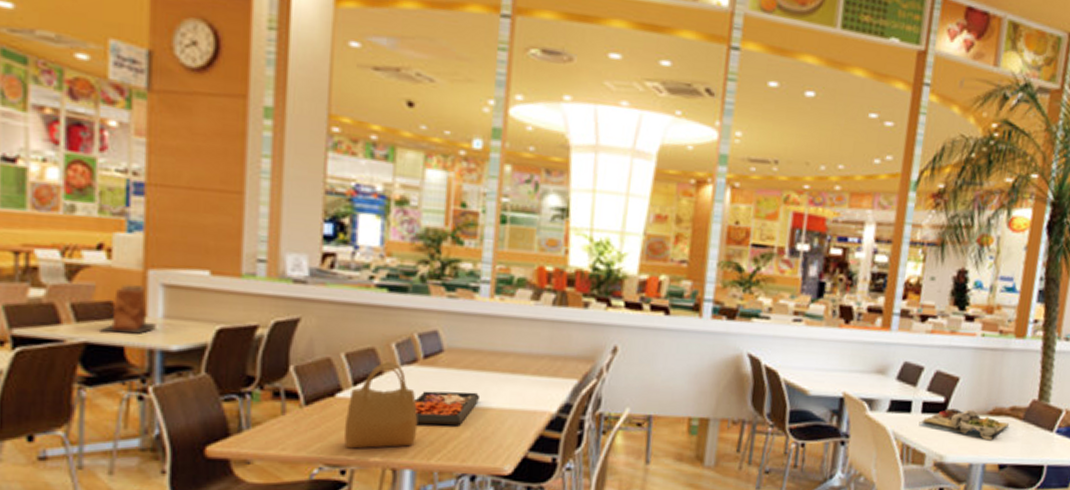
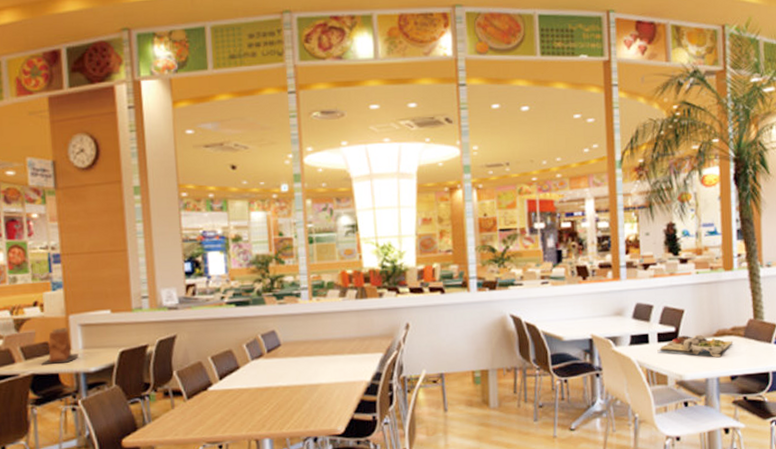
handbag: present [343,362,418,449] -> none [217,358,270,428]
food tray: present [414,391,481,426] -> none [265,373,313,403]

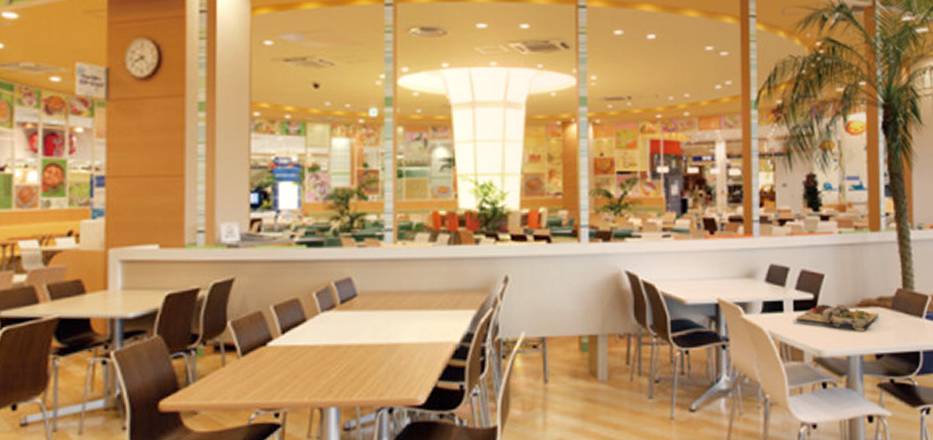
paper bag: present [41,326,79,366] -> none [70,262,116,308]

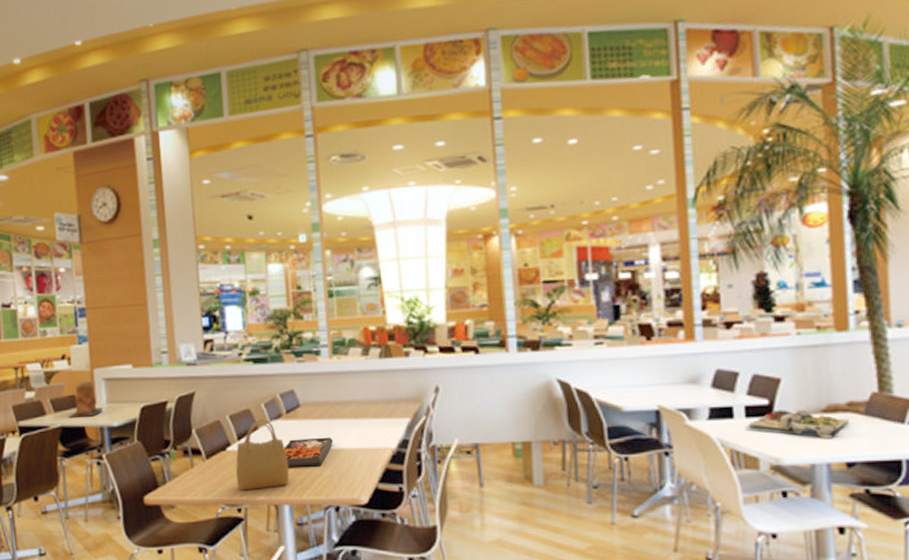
paper bag: none [70,262,116,308] -> present [69,380,103,419]
handbag: none [275,310,339,392] -> present [235,419,290,491]
food tray: none [335,330,392,364] -> present [284,437,334,467]

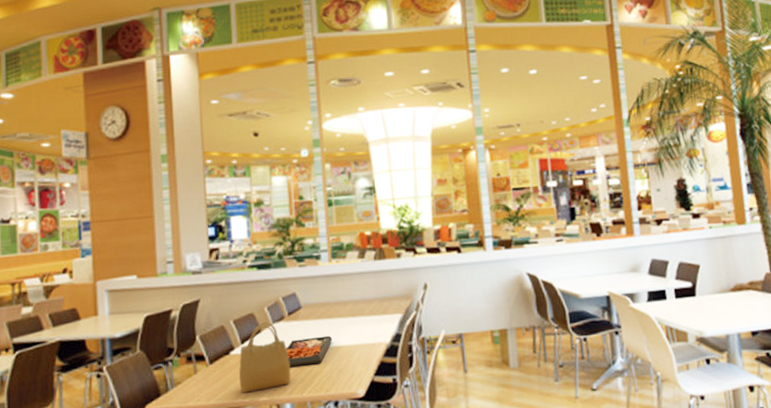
paper bag: present [69,380,103,419] -> none [69,293,105,332]
food tray: present [745,409,850,439] -> none [675,289,752,313]

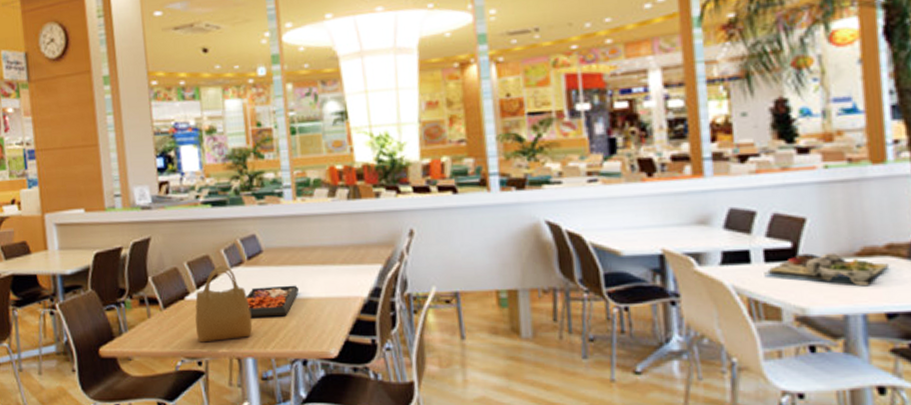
food tray: none [675,289,752,313] -> present [764,252,890,287]

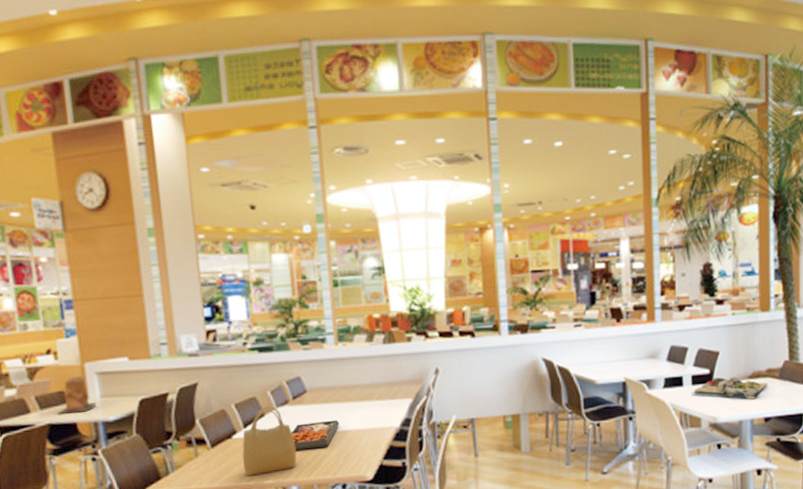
paper bag: none [20,226,55,266] -> present [58,375,97,415]

